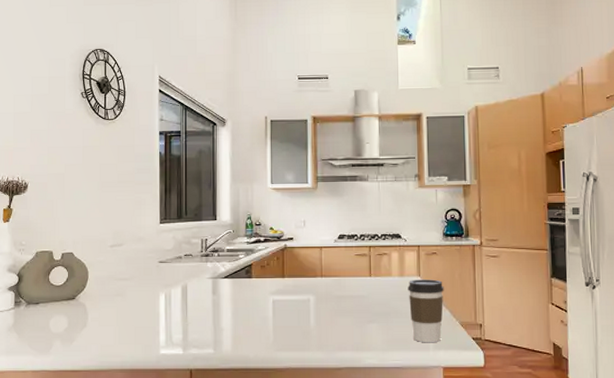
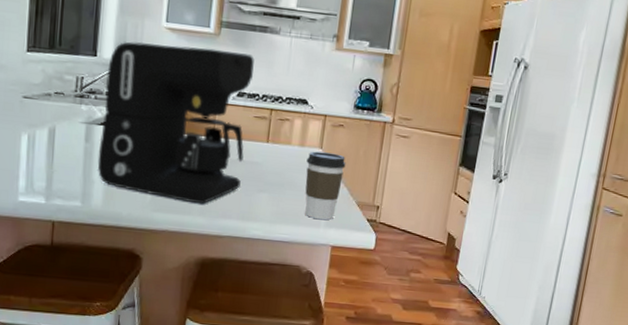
coffee maker: none [224,200,351,340] -> present [97,41,254,204]

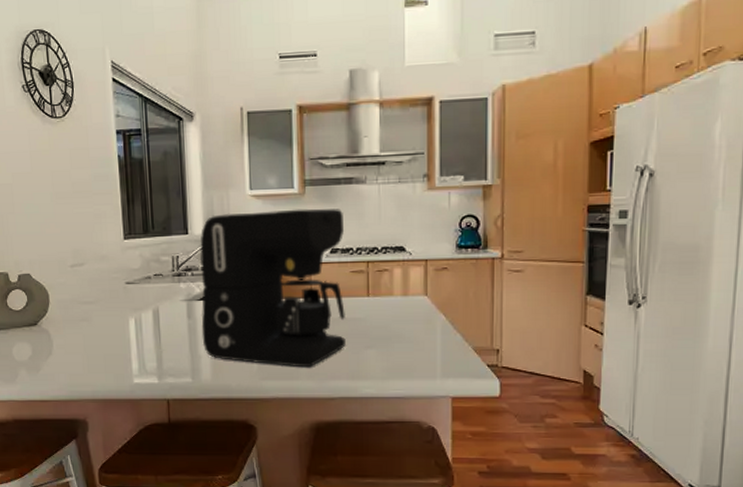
coffee cup: present [305,151,346,220] -> none [412,299,456,371]

